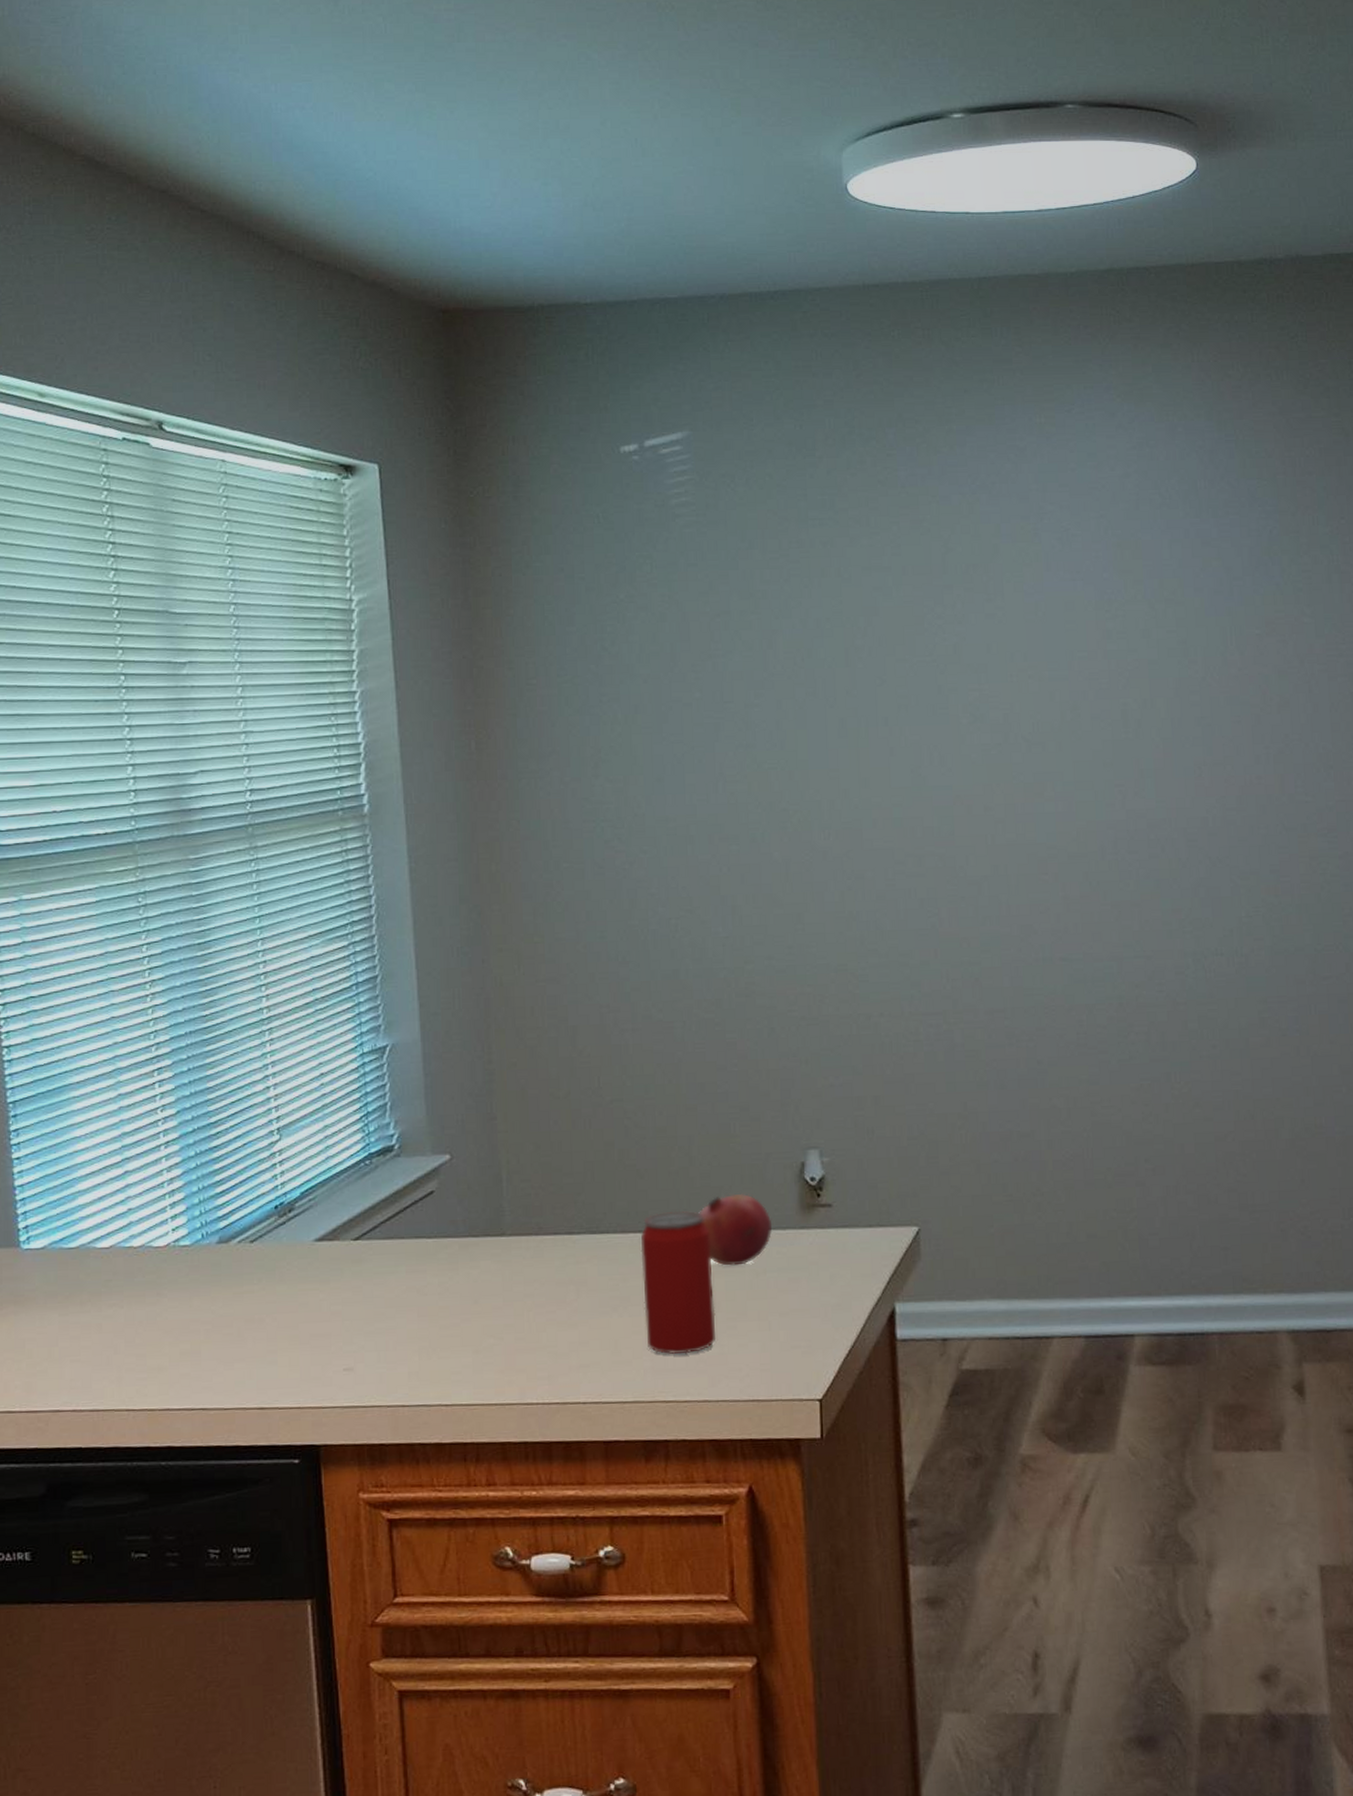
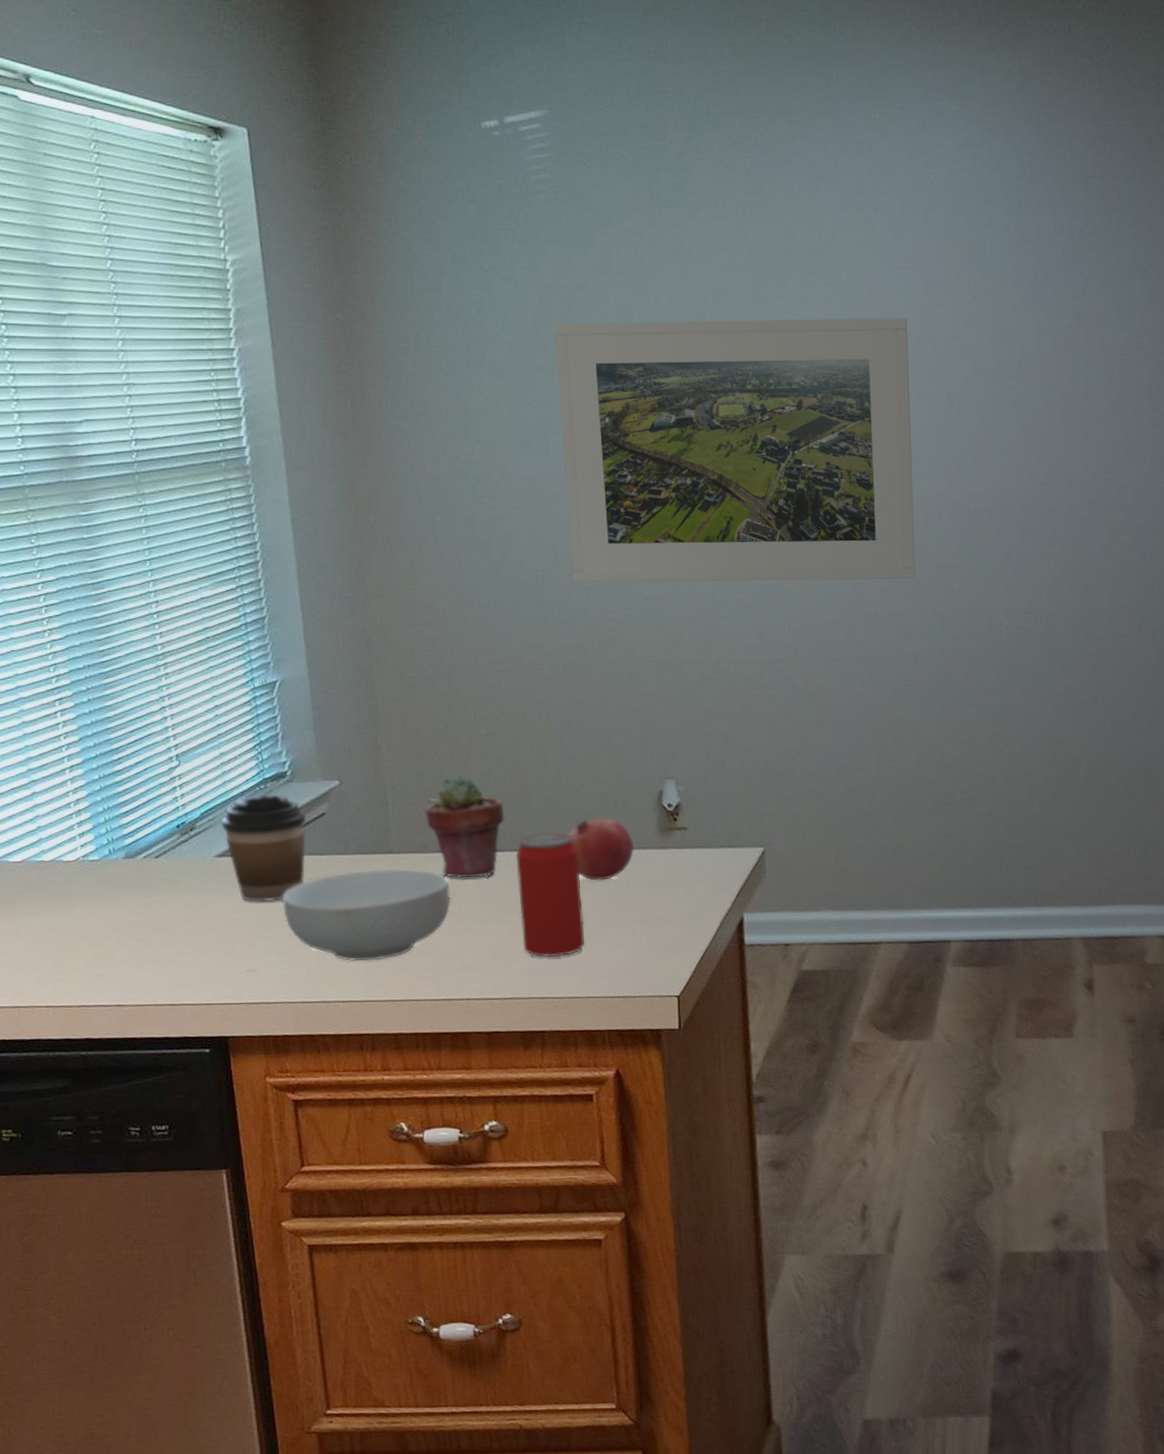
coffee cup: none [321,1170,414,1292] -> present [220,794,307,902]
cereal bowl: none [384,1253,568,1360] -> present [282,869,451,962]
potted succulent: none [542,1148,629,1264] -> present [425,776,505,879]
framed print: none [693,633,1090,932] -> present [555,318,916,583]

